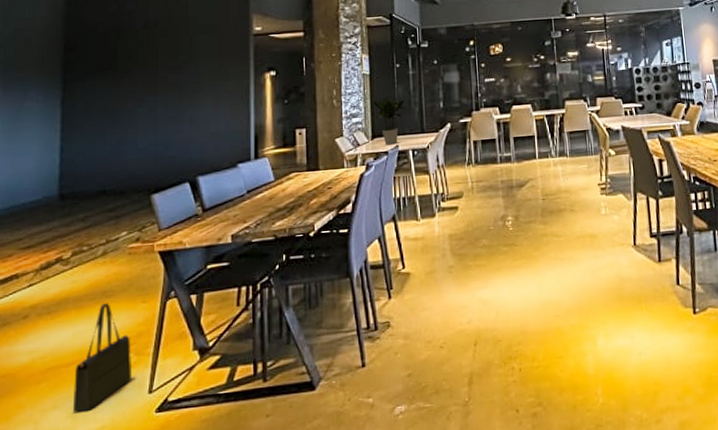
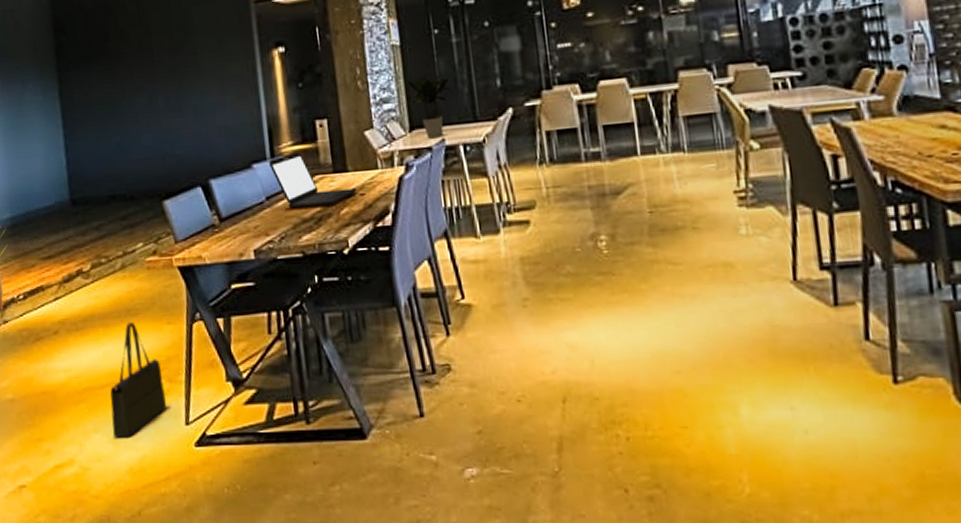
laptop: none [252,154,325,202] -> present [268,152,357,211]

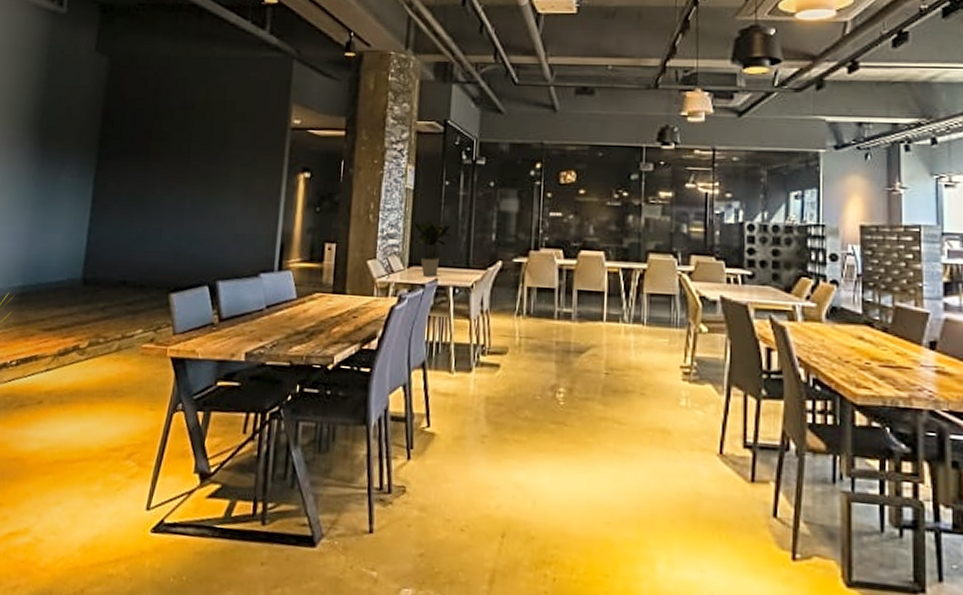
tote bag: present [110,322,168,439] -> none [72,403,134,516]
laptop: present [268,152,357,211] -> none [275,268,350,324]

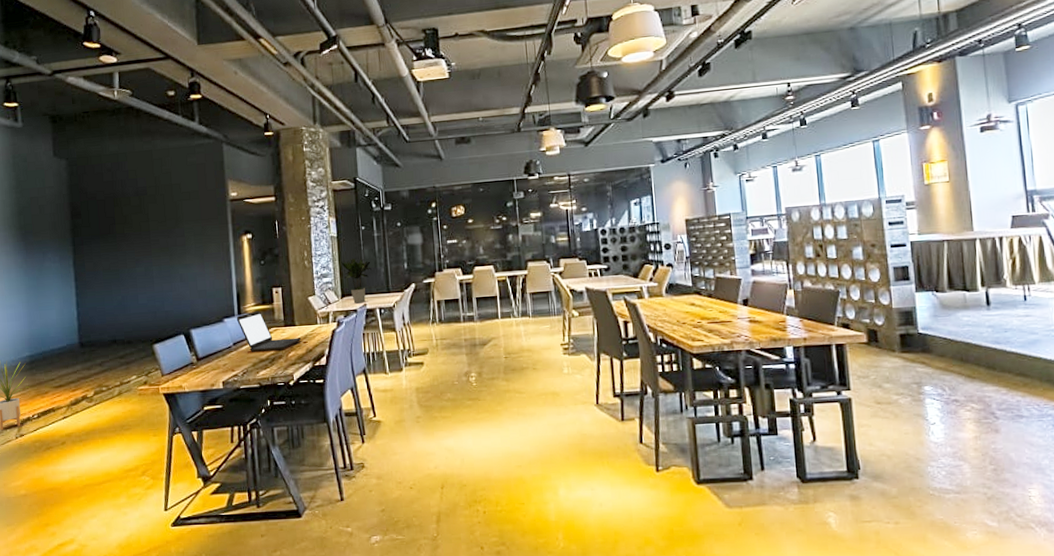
laptop: none [275,268,350,324] -> present [236,311,301,353]

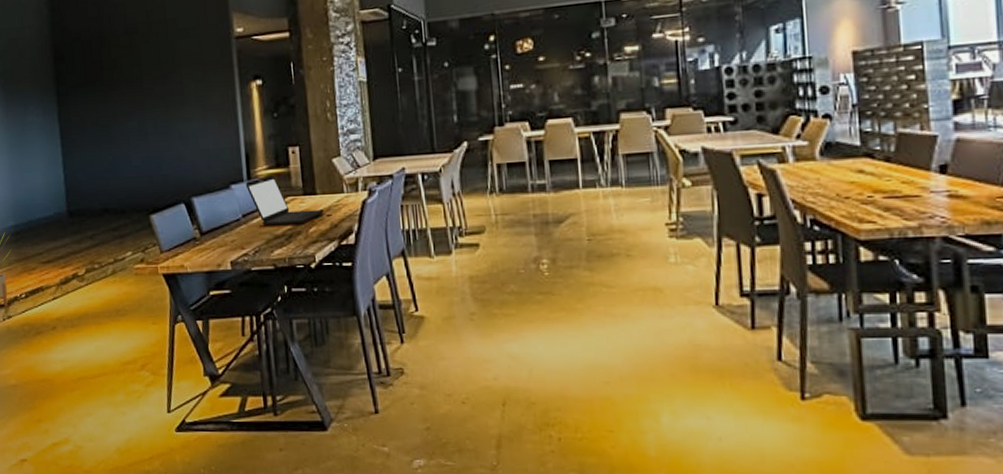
potted plant: present [341,257,371,304] -> none [372,108,411,167]

